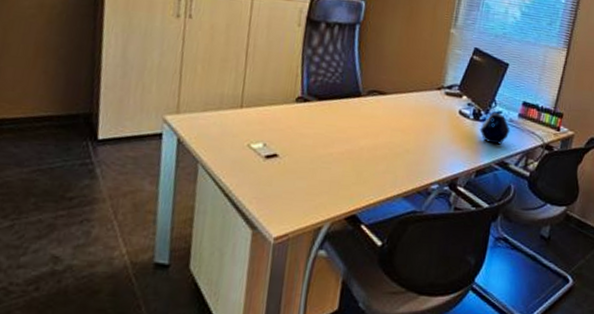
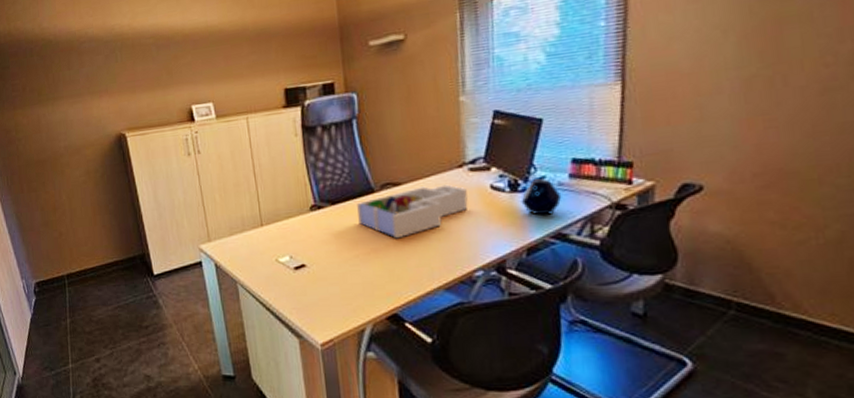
desk organizer: none [340,100,440,144] -> present [357,184,469,239]

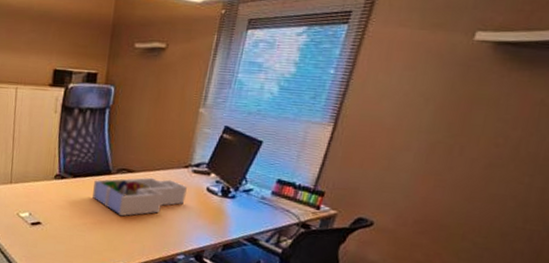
speaker: present [521,177,562,216] -> none [228,189,262,221]

